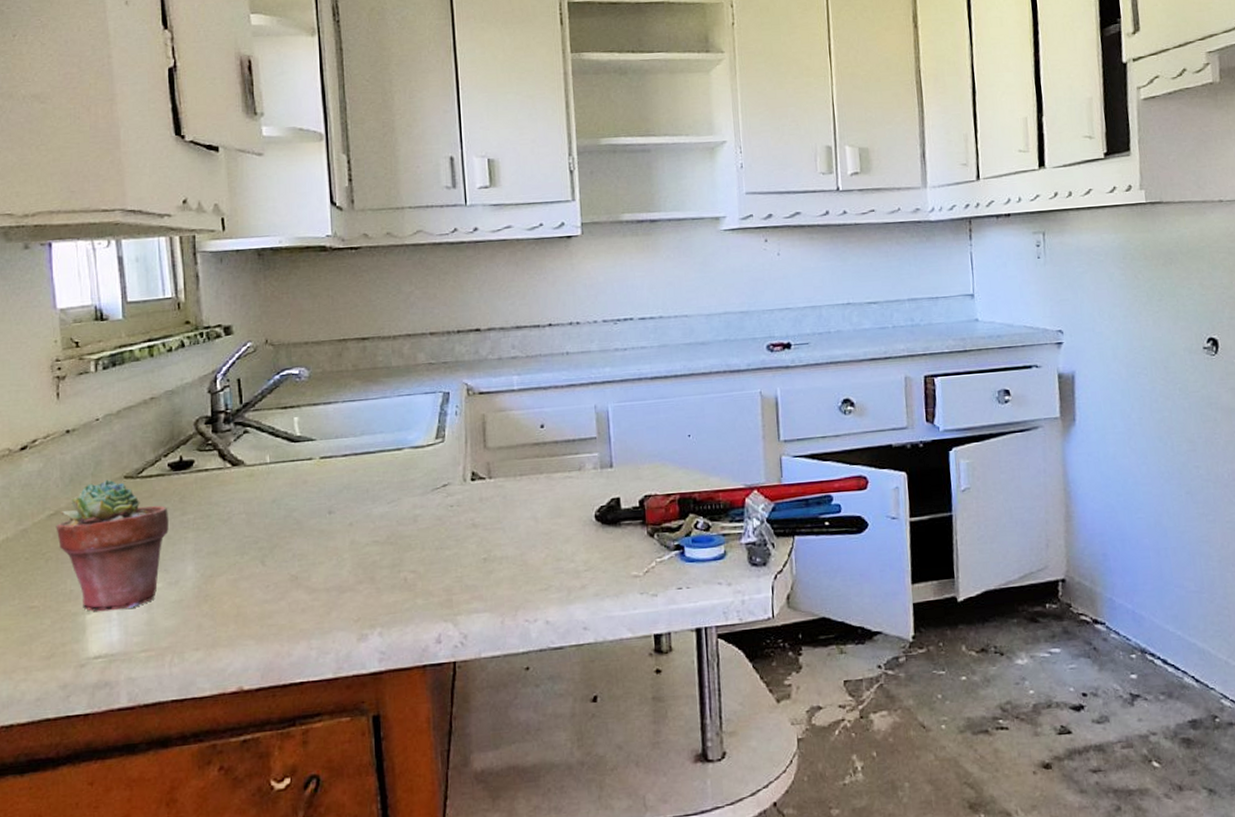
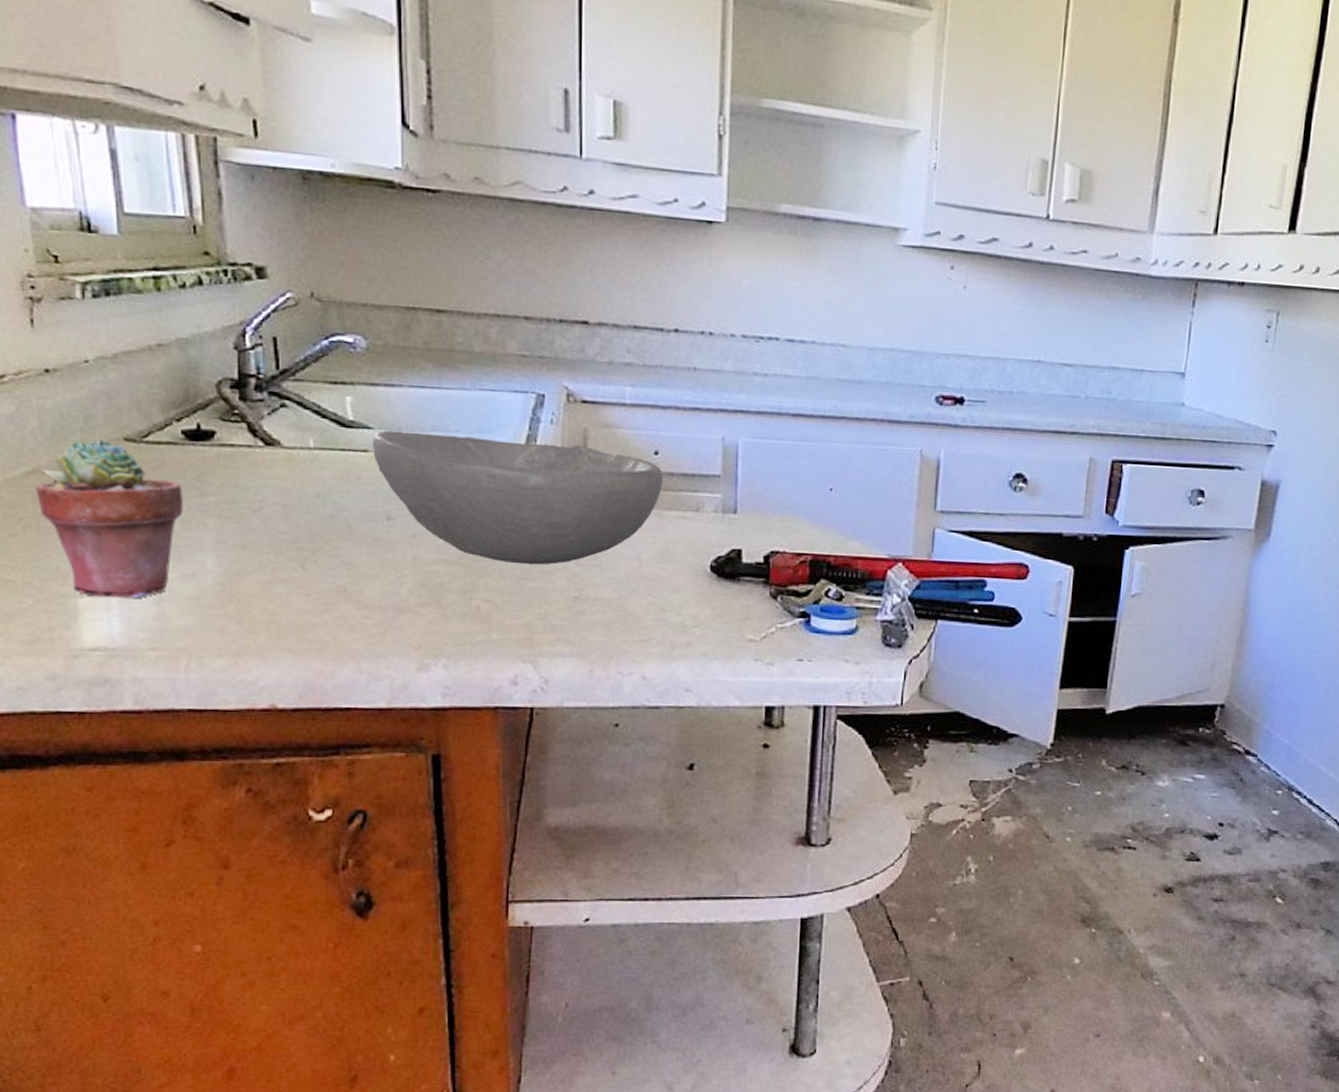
bowl: none [316,428,550,537] -> present [373,430,663,566]

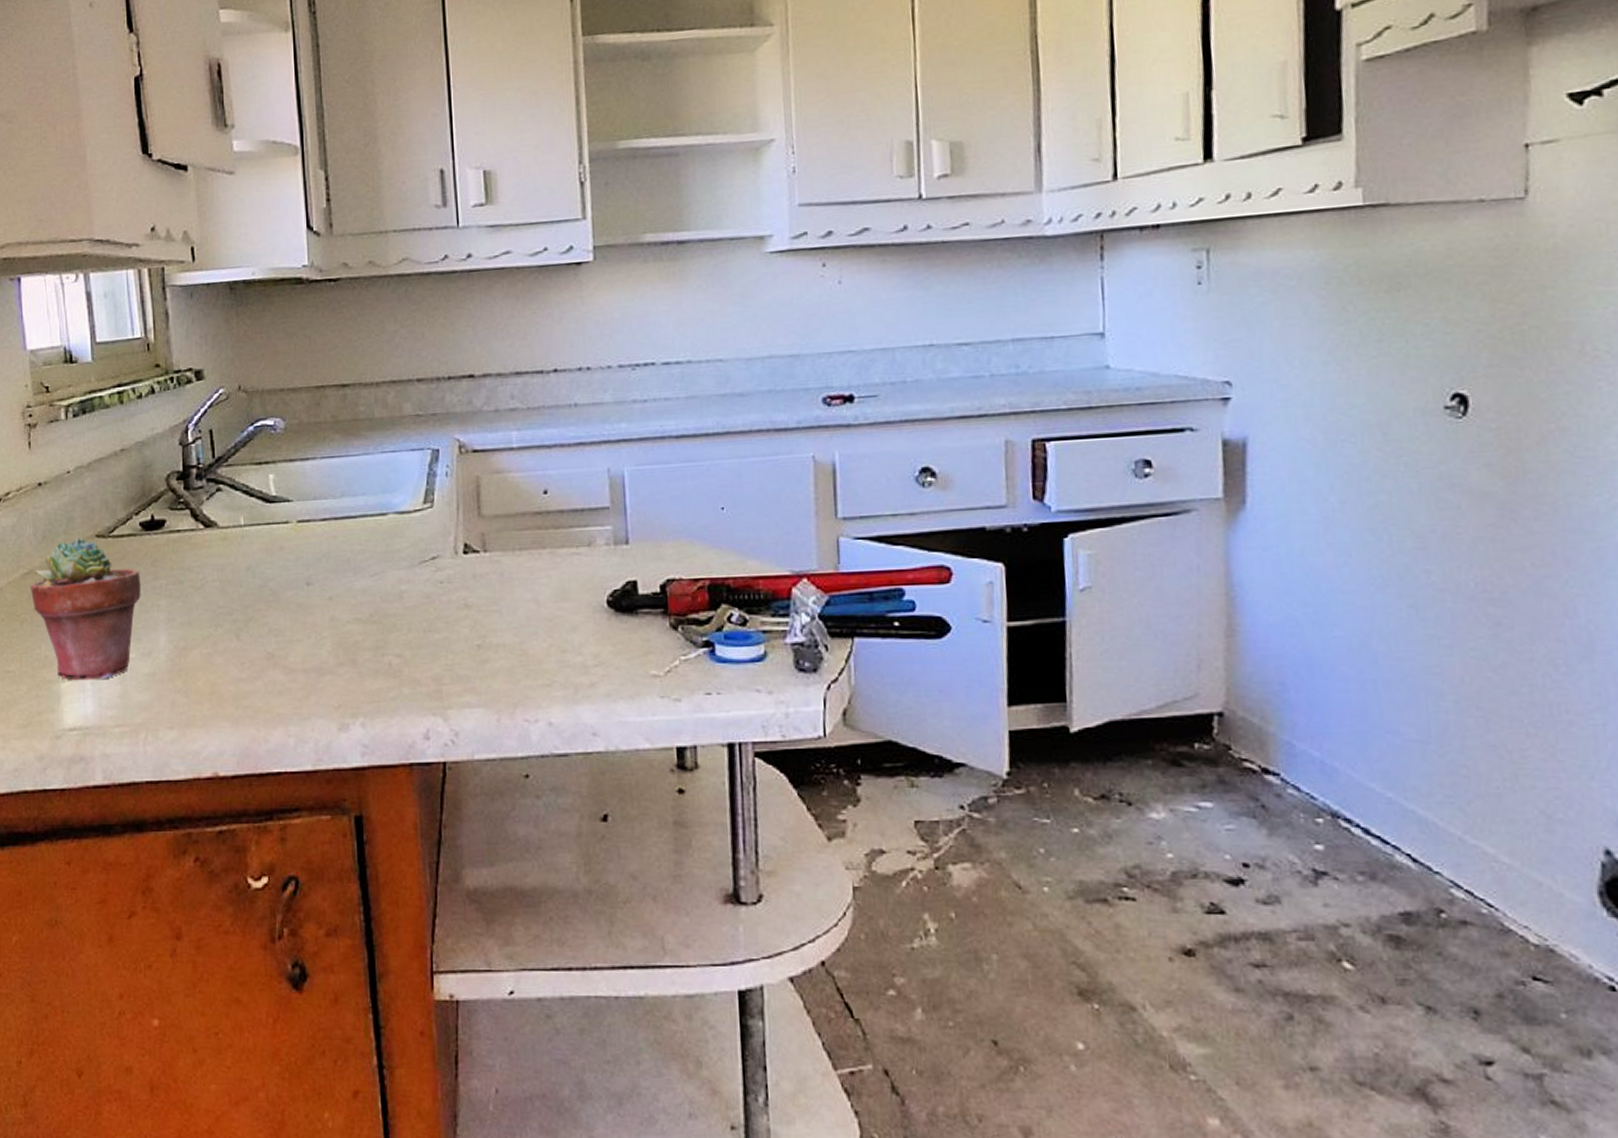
bowl: present [373,430,663,566] -> none [292,493,554,617]

